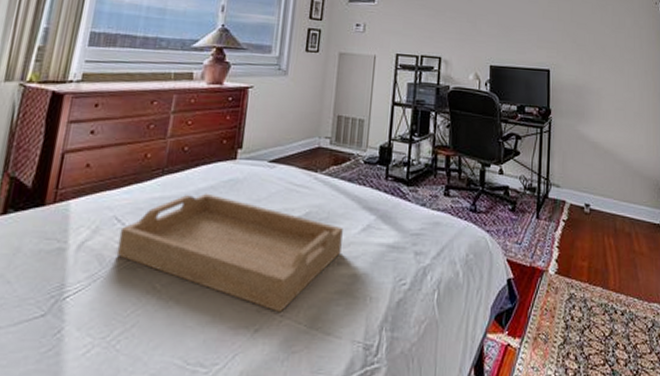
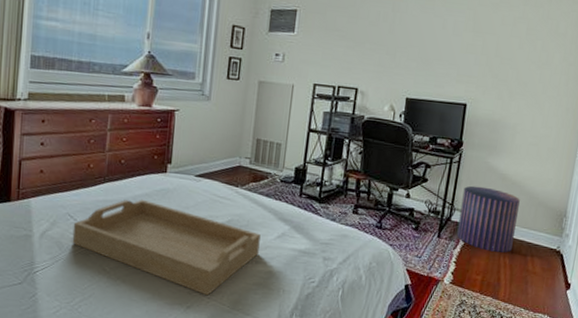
pouf: none [556,157,615,232] -> present [456,185,520,253]

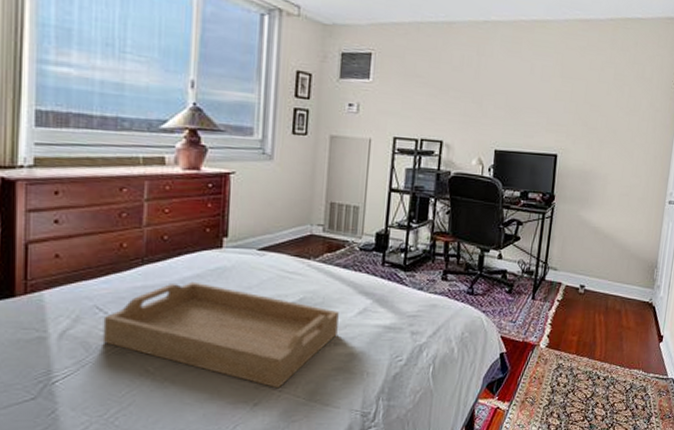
pouf: present [456,185,520,253] -> none [551,241,613,310]

